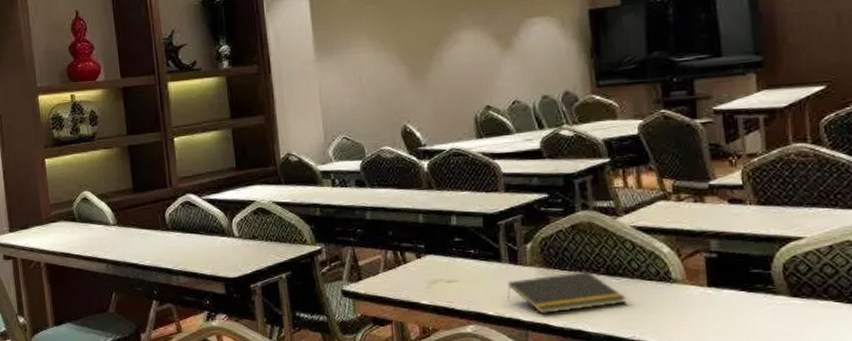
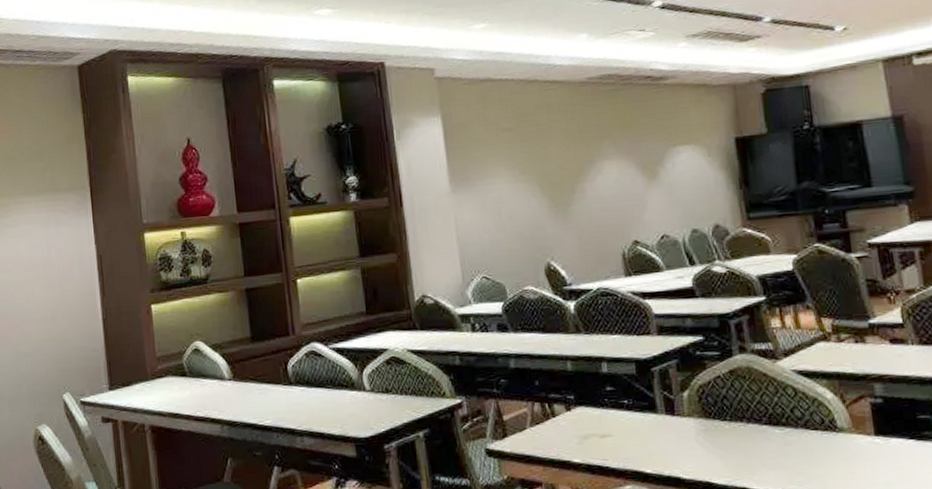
notepad: present [507,271,627,315] -> none [665,421,792,471]

